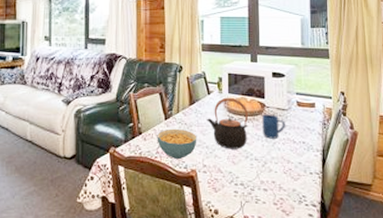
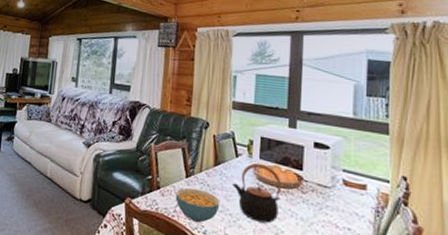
mug: present [262,114,285,139] -> none [297,188,327,219]

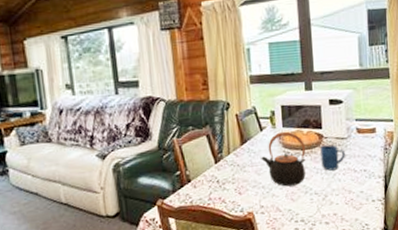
cereal bowl: present [175,188,220,223] -> none [207,171,252,203]
mug: none [297,188,327,219] -> present [320,144,345,171]

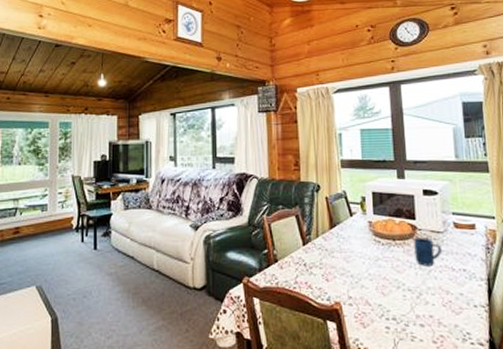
teapot: present [261,131,306,187] -> none [350,219,398,278]

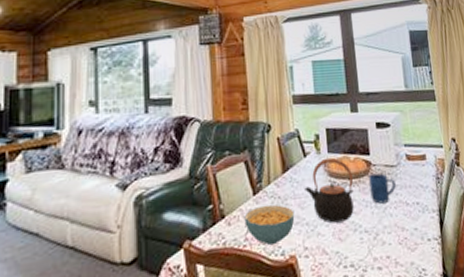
cereal bowl: none [294,255,340,289] -> present [244,204,295,245]
teapot: none [350,219,398,278] -> present [305,157,354,223]

